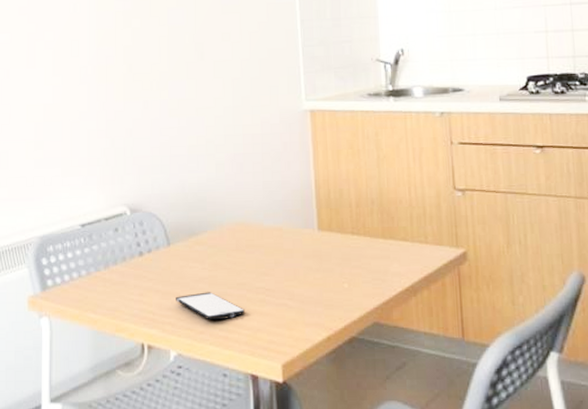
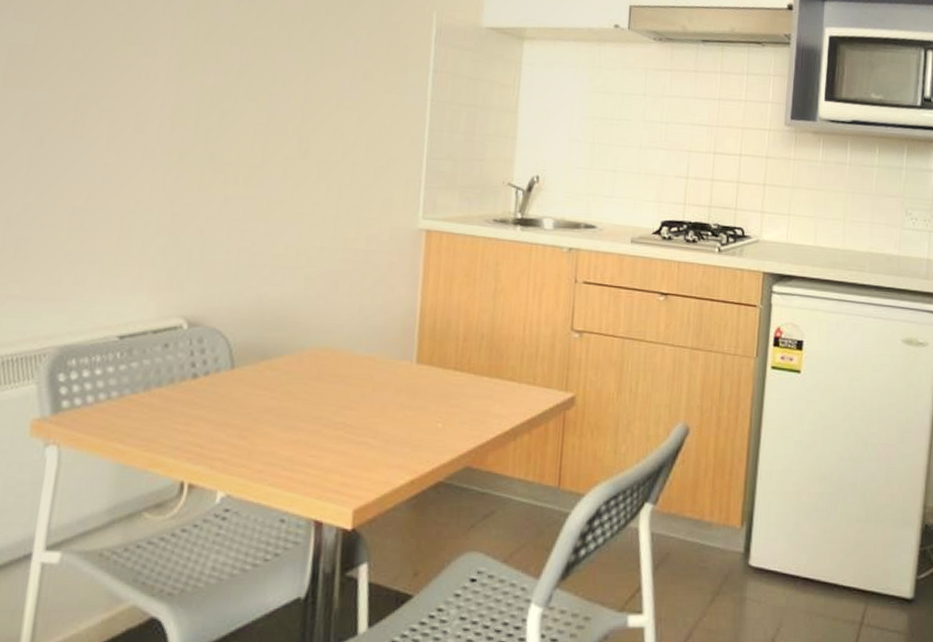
smartphone: present [176,292,245,319] -> none [232,425,317,457]

